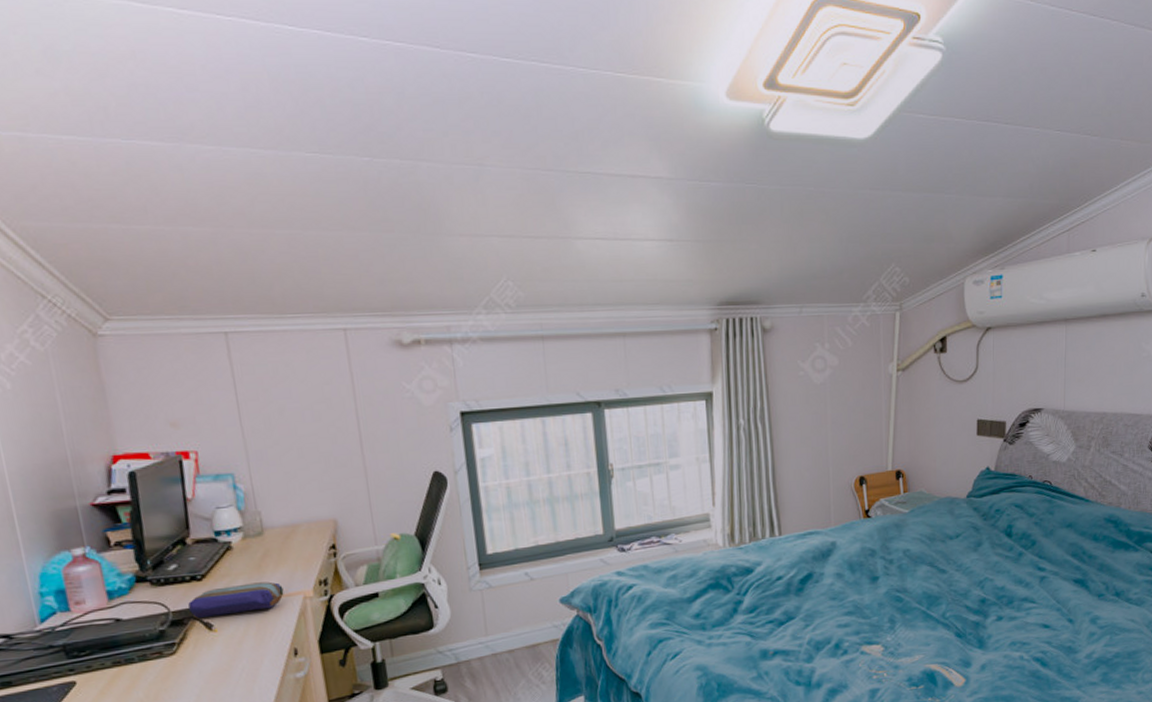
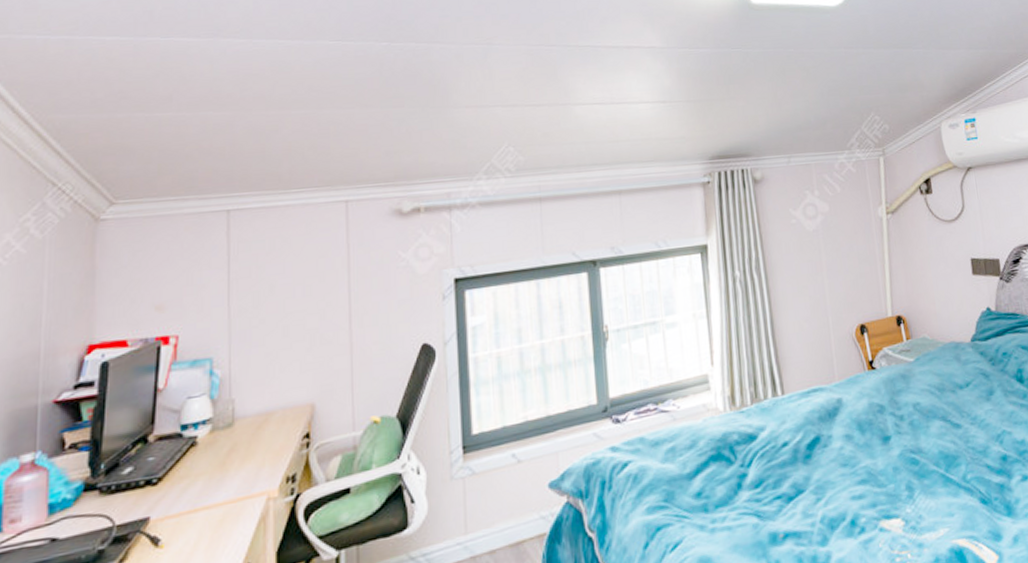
pencil case: present [188,581,284,619] -> none [137,481,246,533]

